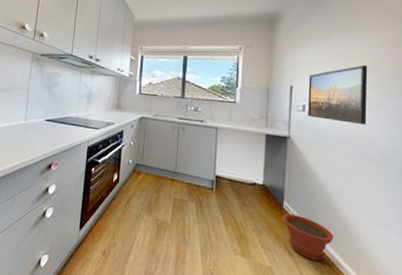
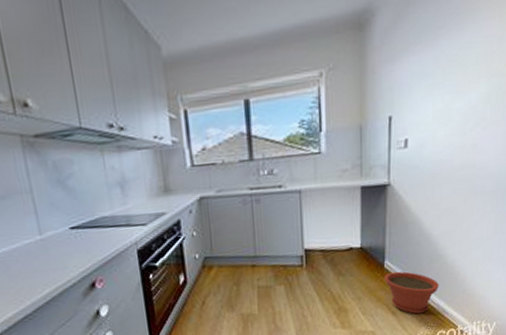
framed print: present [308,65,368,125] -> none [411,70,485,154]

